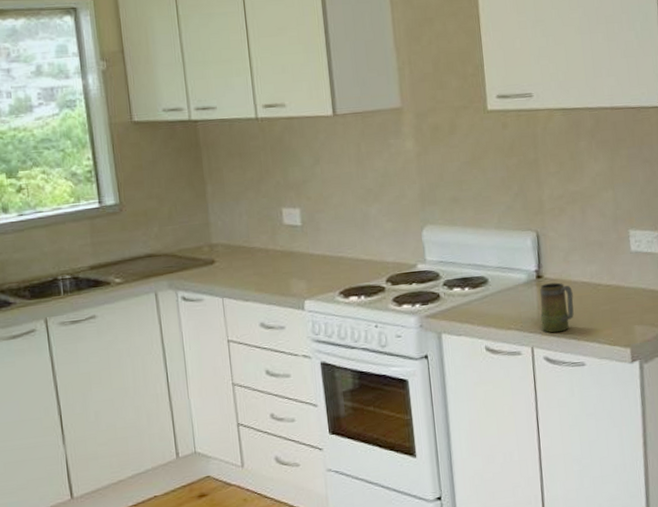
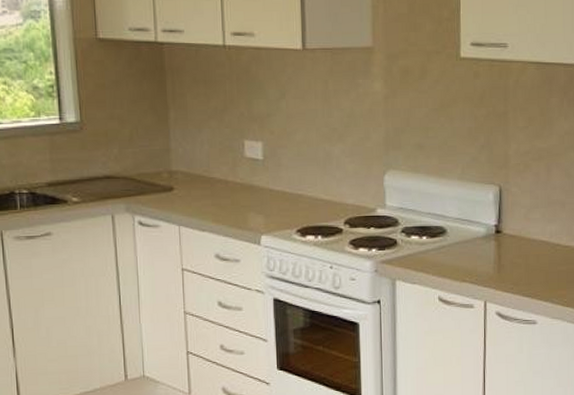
mug: present [540,282,574,333] -> none [496,239,531,289]

